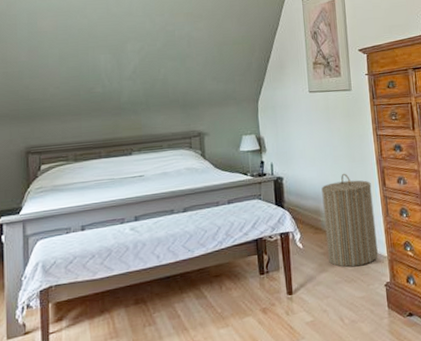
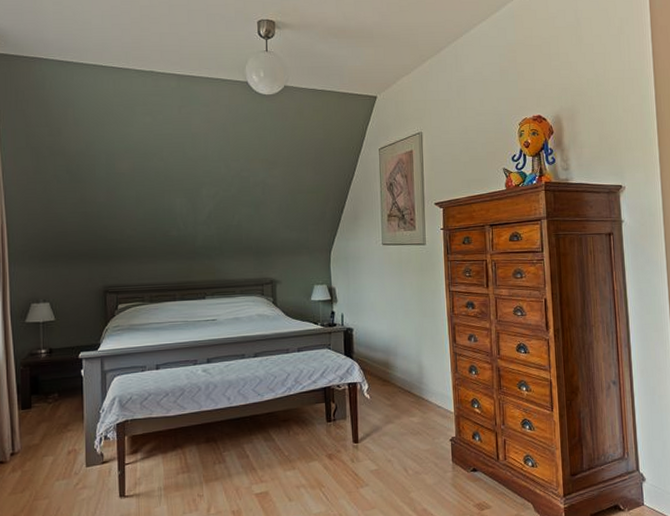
laundry hamper: present [321,173,378,268] -> none [391,327,445,421]

